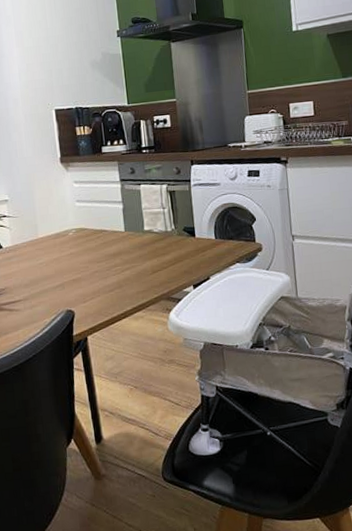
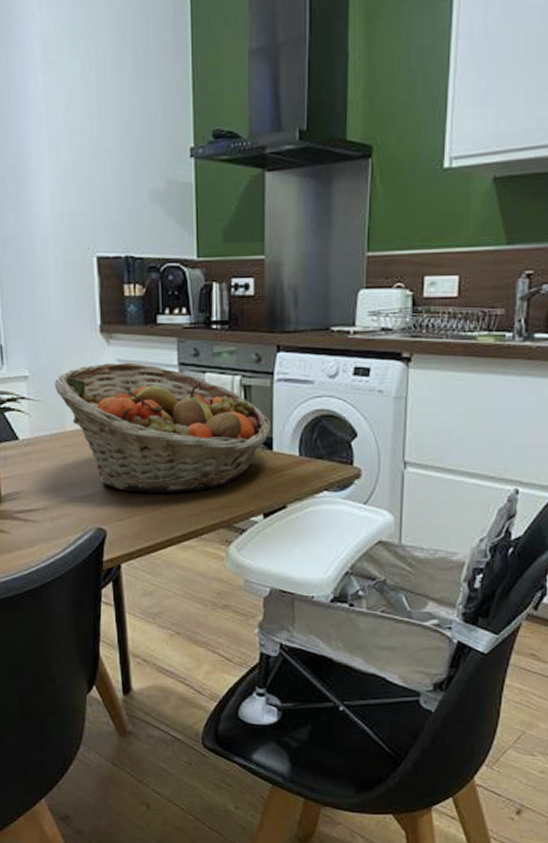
fruit basket: none [28,182,193,279] -> present [54,362,271,492]

